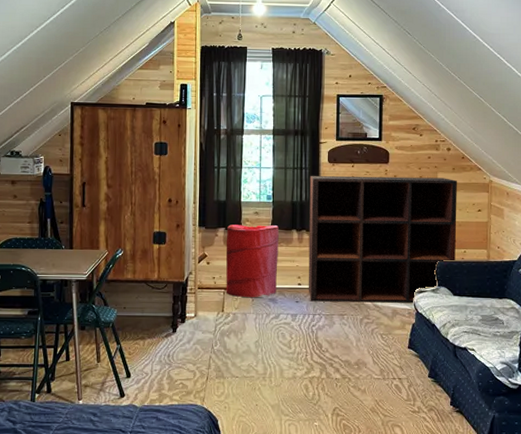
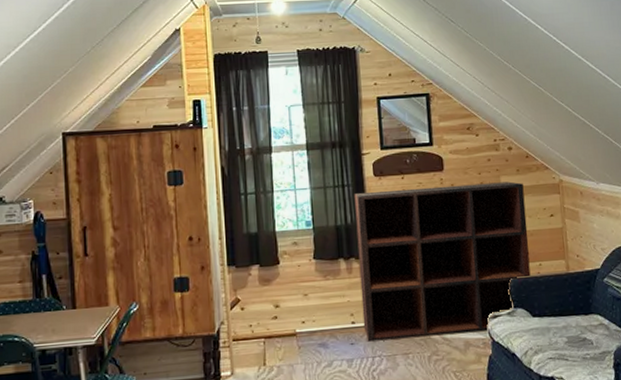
laundry hamper: present [225,224,279,297] -> none [261,256,327,346]

